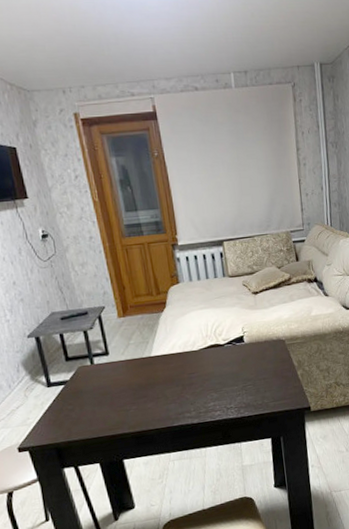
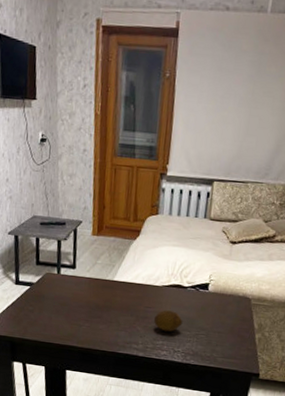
fruit: none [200,370,229,393] -> present [154,310,183,332]

